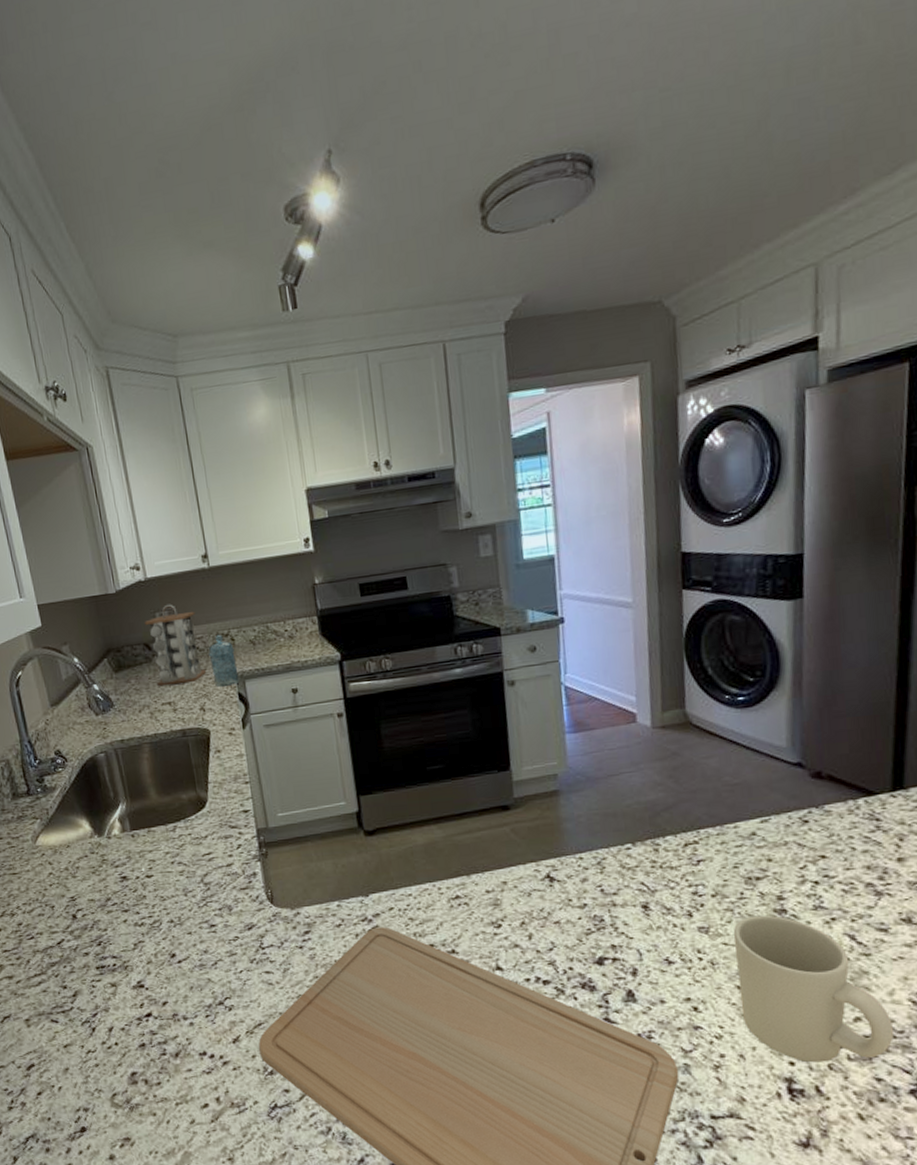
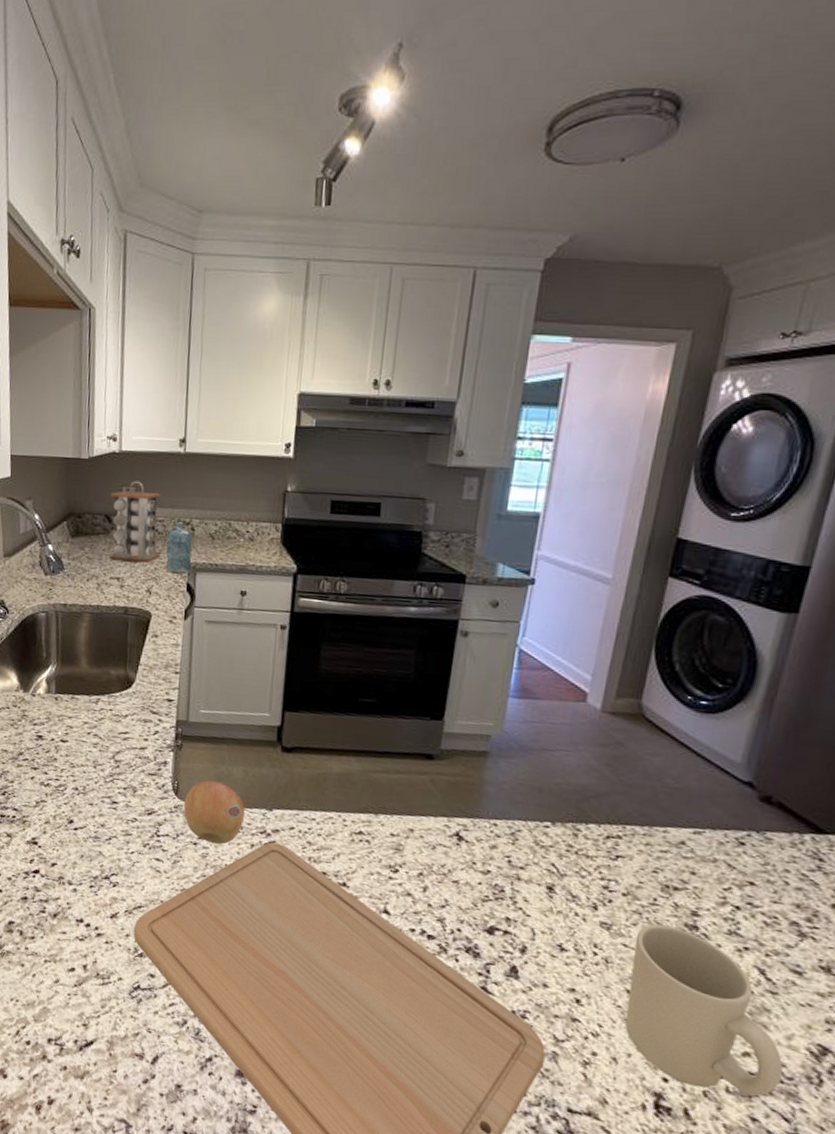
fruit: none [281,879,344,943] -> present [184,780,245,845]

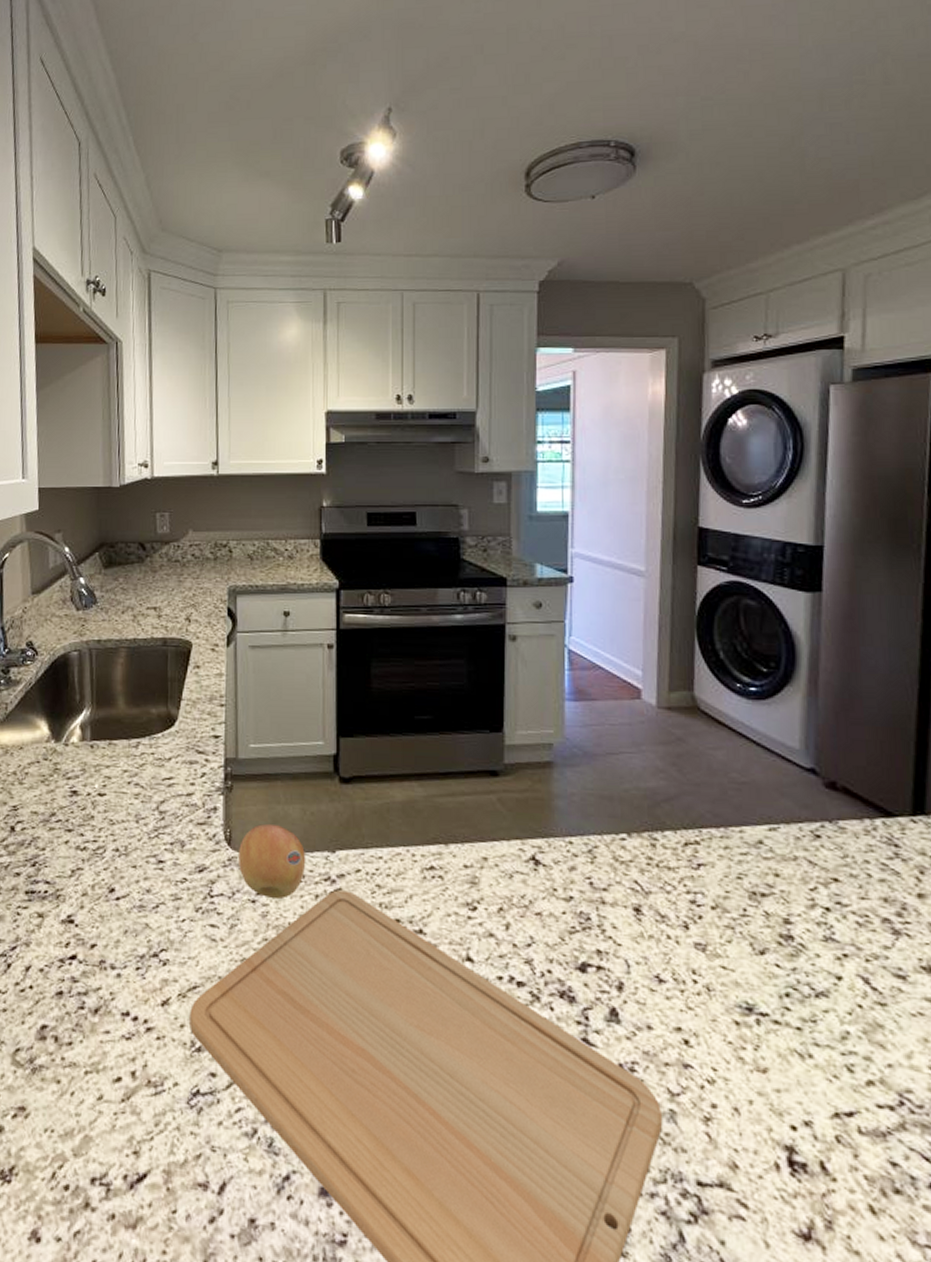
spice rack: present [110,481,162,564] -> none [144,506,197,590]
canister: present [165,521,194,575] -> none [203,543,232,600]
mug: present [625,924,783,1097] -> none [733,938,913,1135]

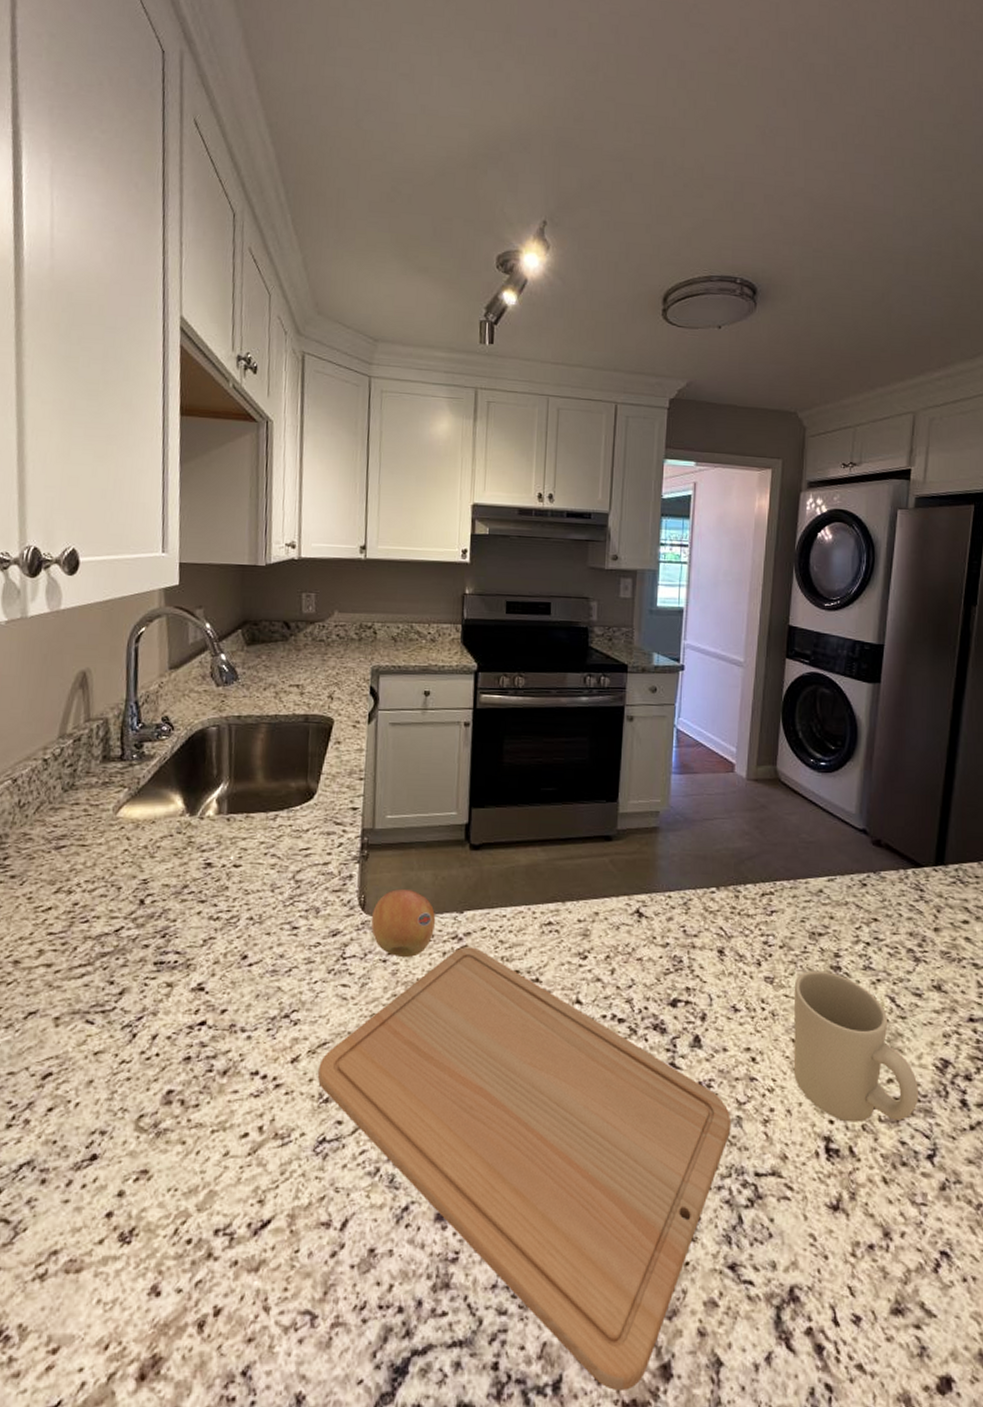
mug: none [733,938,913,1135] -> present [793,970,919,1122]

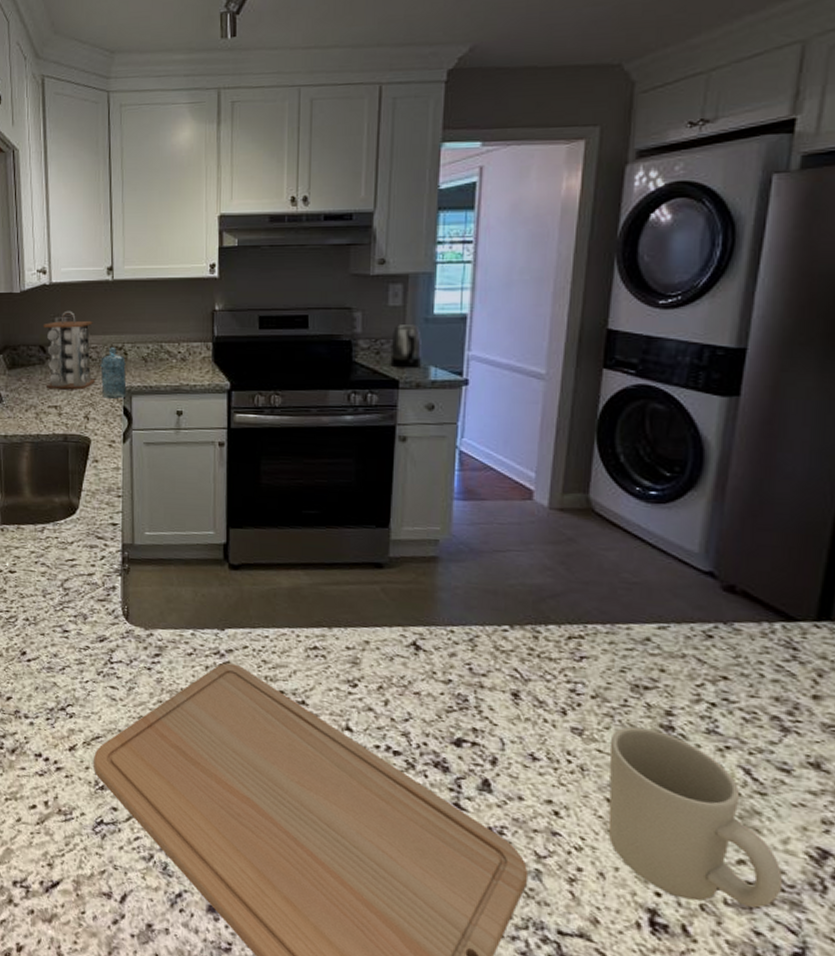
spice rack: none [289,587,343,669] -> present [44,310,95,390]
canister: none [348,625,376,679] -> present [100,346,127,400]
fruit: present [371,888,436,958] -> none [136,602,197,668]
kettle: none [620,615,647,654] -> present [390,325,423,368]

